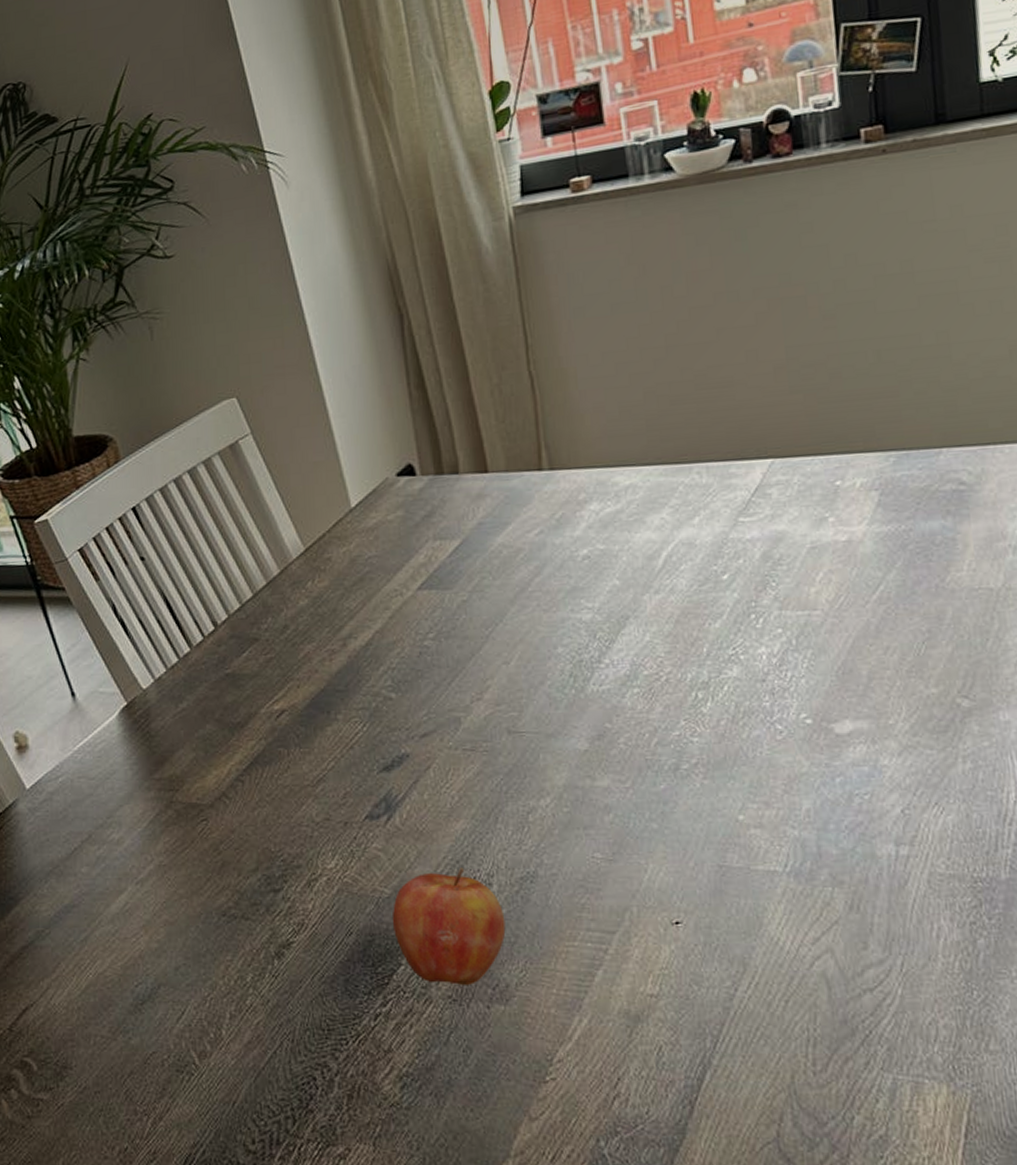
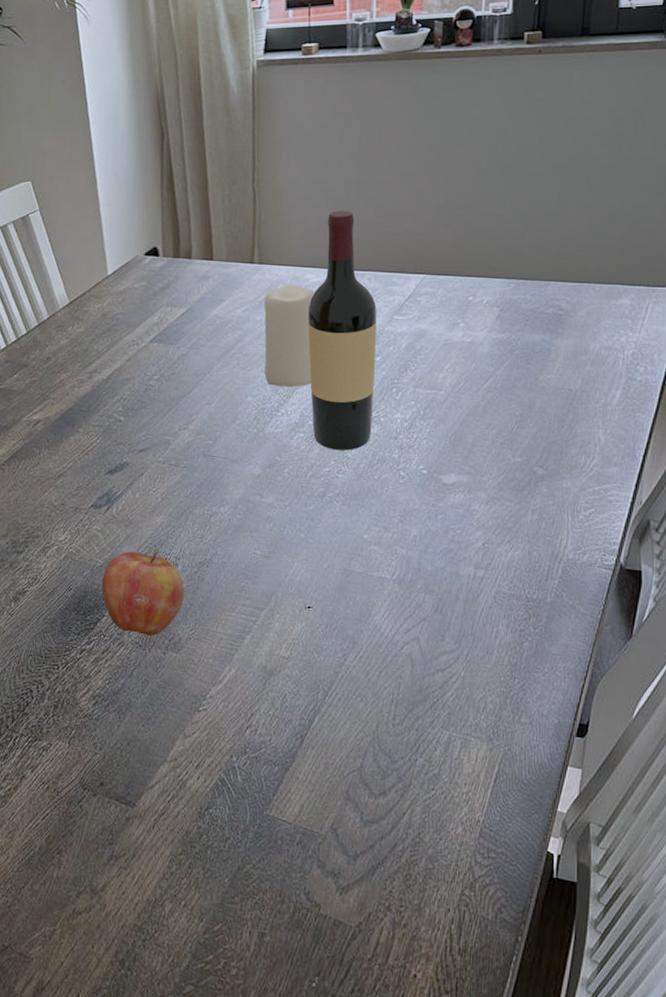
candle: none [563,493,640,629] -> present [264,285,315,387]
wine bottle: none [622,387,730,705] -> present [307,211,377,451]

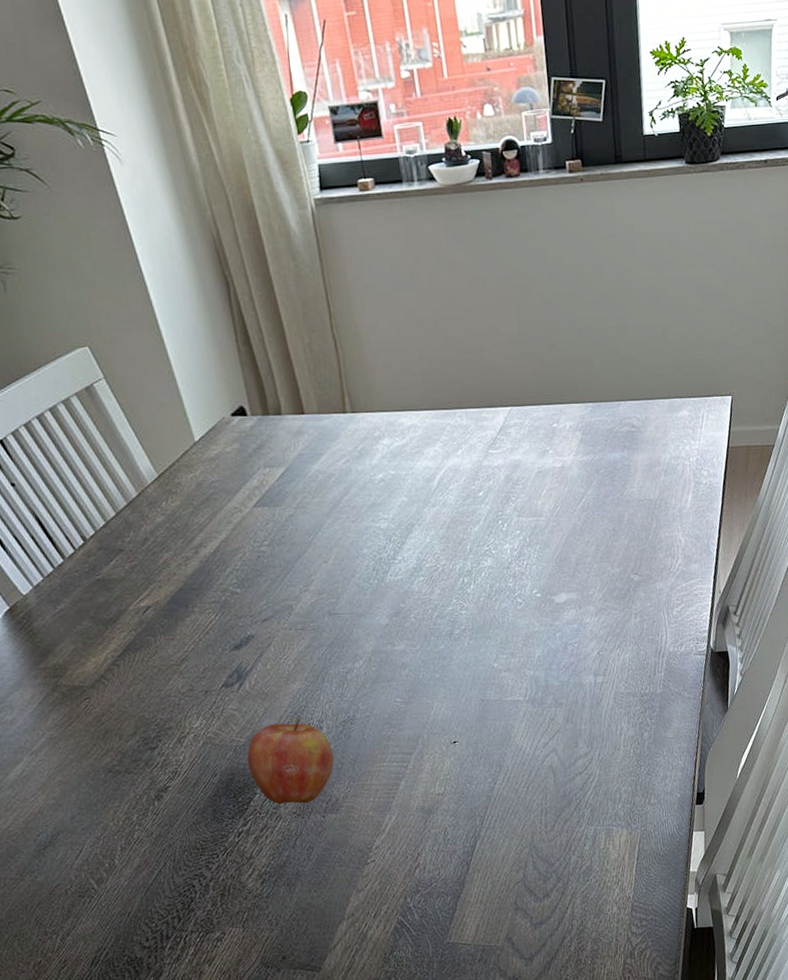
candle: present [264,285,315,387] -> none [363,431,422,534]
wine bottle: present [307,211,377,451] -> none [407,350,486,588]

